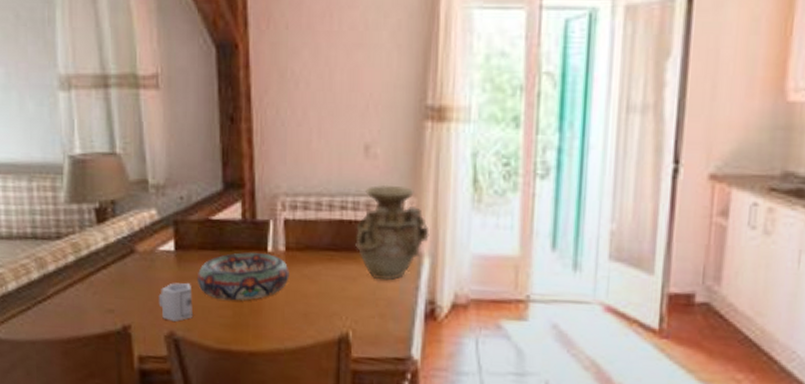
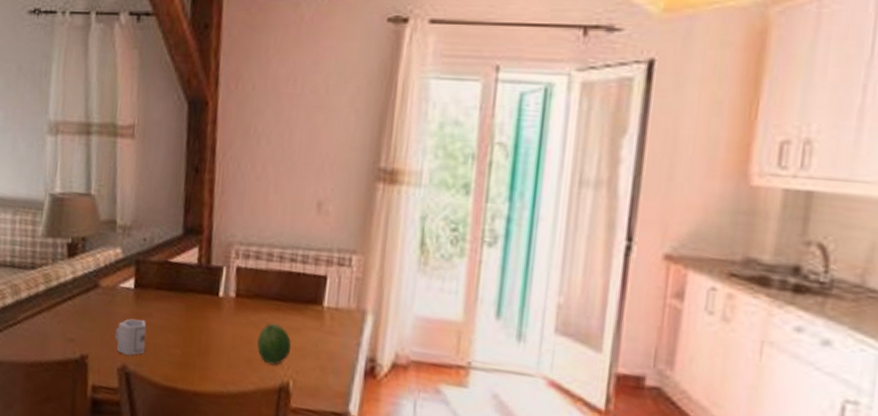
decorative bowl: present [196,252,289,301] -> none [151,295,238,342]
fruit: none [311,274,348,317] -> present [257,323,292,366]
vase: present [355,184,429,280] -> none [302,241,374,334]

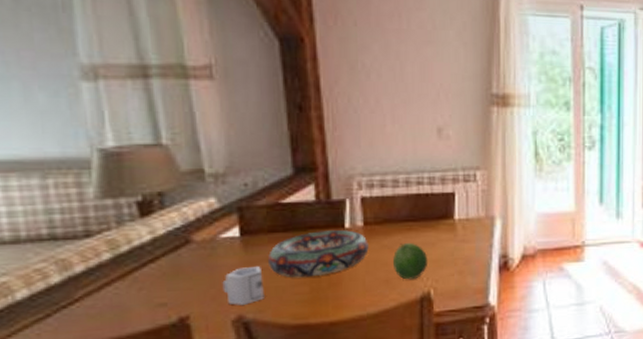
decorative bowl: none [151,295,238,342] -> present [267,230,369,278]

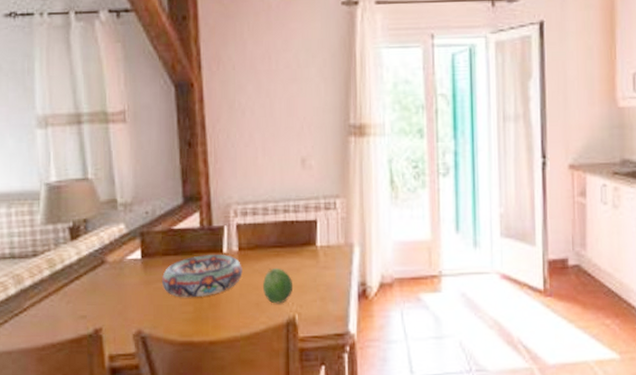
cup: present [222,265,264,305] -> none [127,285,158,321]

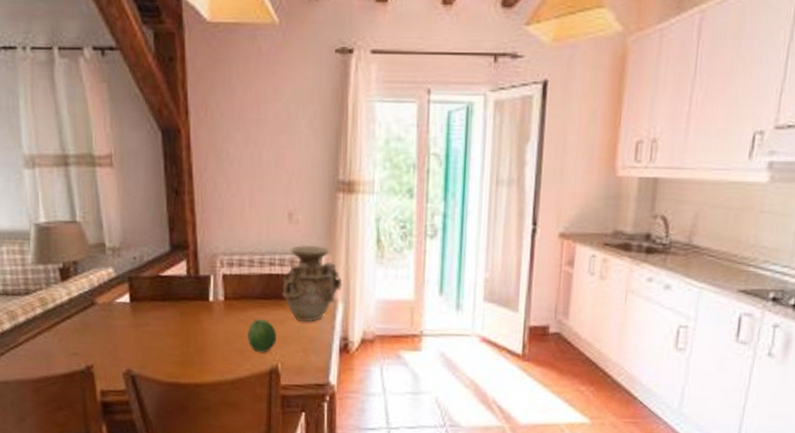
decorative bowl: present [161,255,243,298] -> none [149,302,228,343]
vase: none [297,189,358,269] -> present [282,245,342,322]

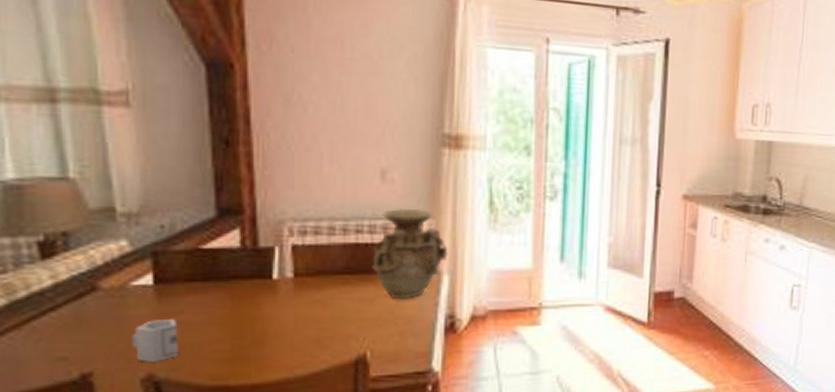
cup: none [117,328,147,361] -> present [131,318,178,362]
fruit: present [247,318,277,353] -> none [324,297,365,340]

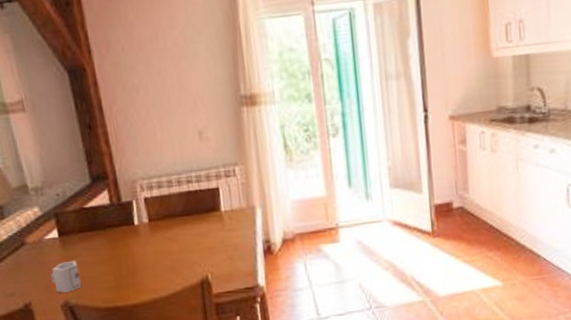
vase: present [372,208,448,300] -> none [201,158,258,232]

